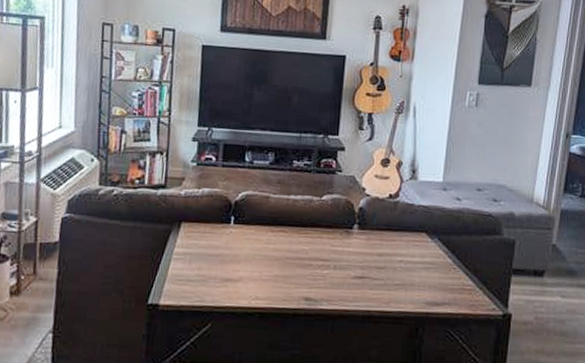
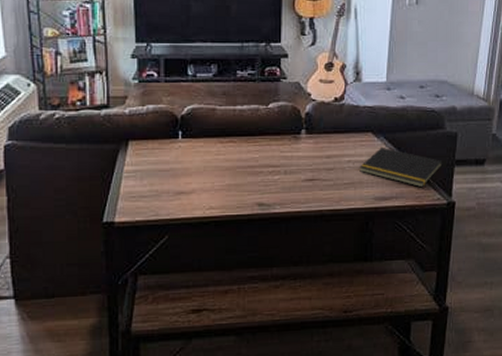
notepad: none [411,249,499,296] -> present [360,148,443,188]

